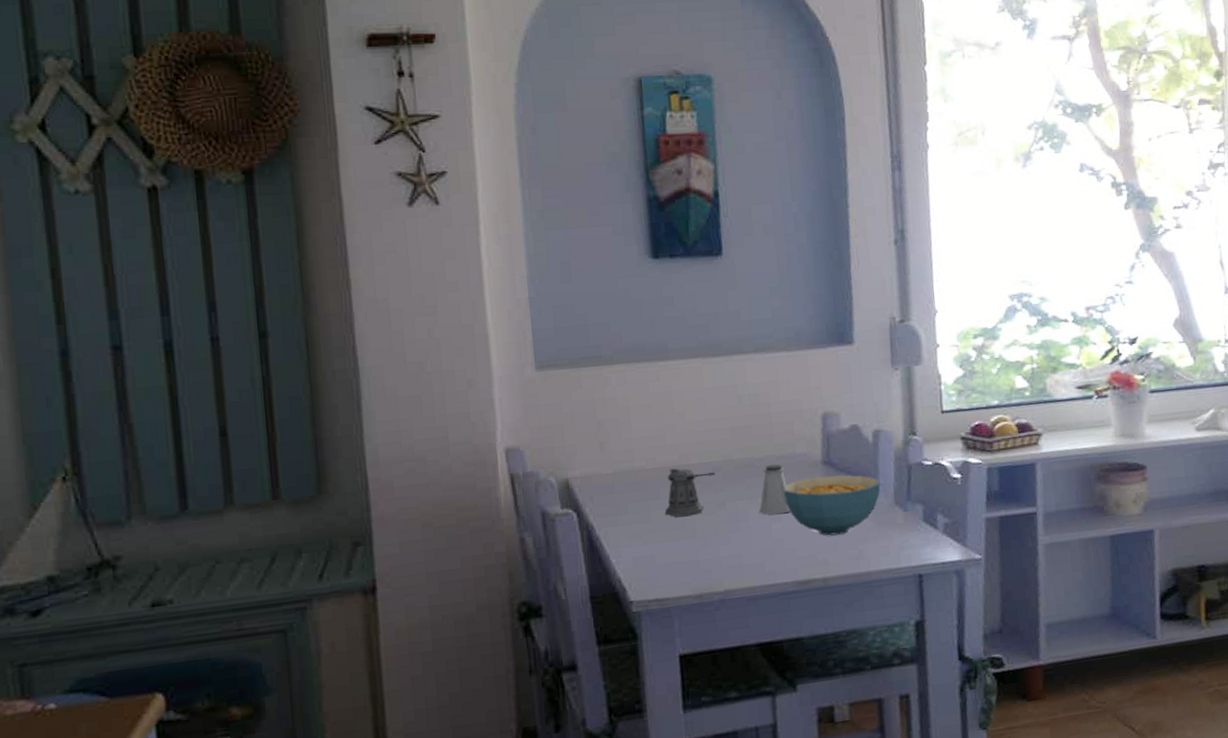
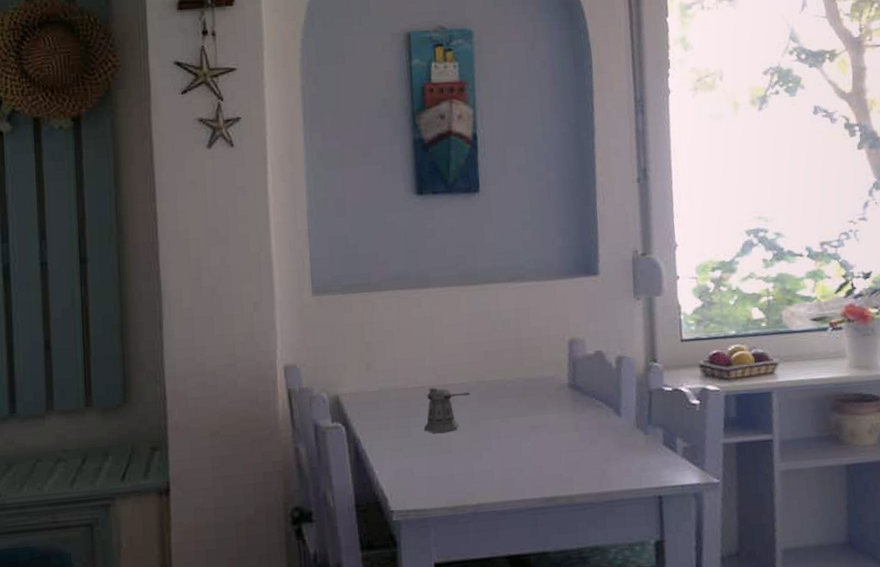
saltshaker: present [759,464,790,515] -> none [510,386,538,435]
cereal bowl: present [782,475,881,536] -> none [531,398,623,456]

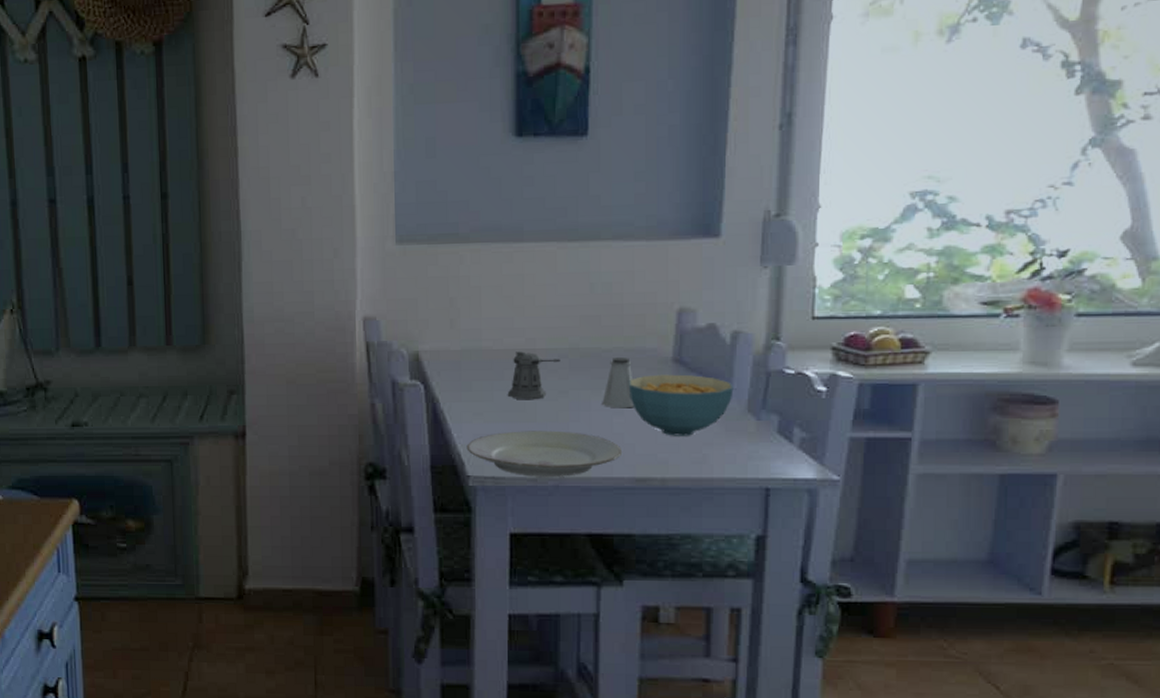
plate: none [388,459,531,506] -> present [466,430,622,477]
saltshaker: none [510,386,538,435] -> present [602,357,634,409]
cereal bowl: none [531,398,623,456] -> present [628,374,734,436]

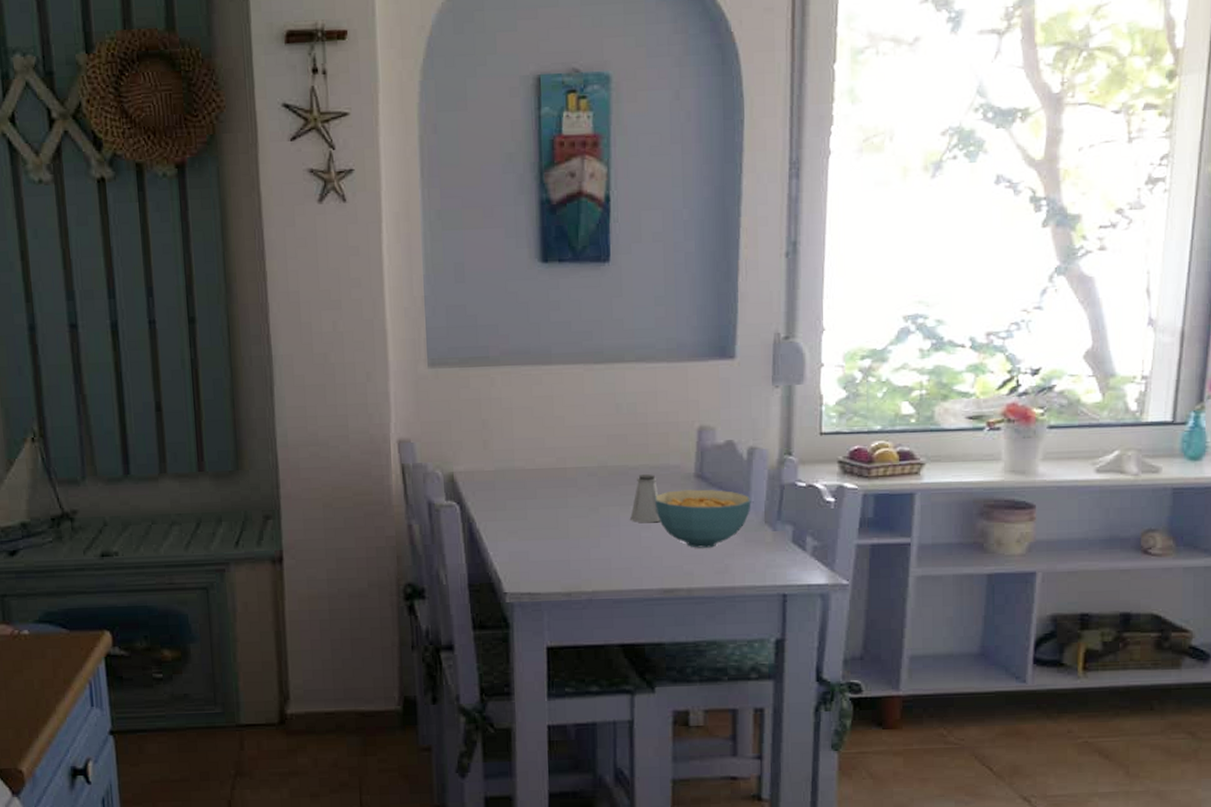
plate: present [466,430,622,477] -> none [503,546,650,591]
pepper shaker: present [507,351,561,400] -> none [540,470,590,518]

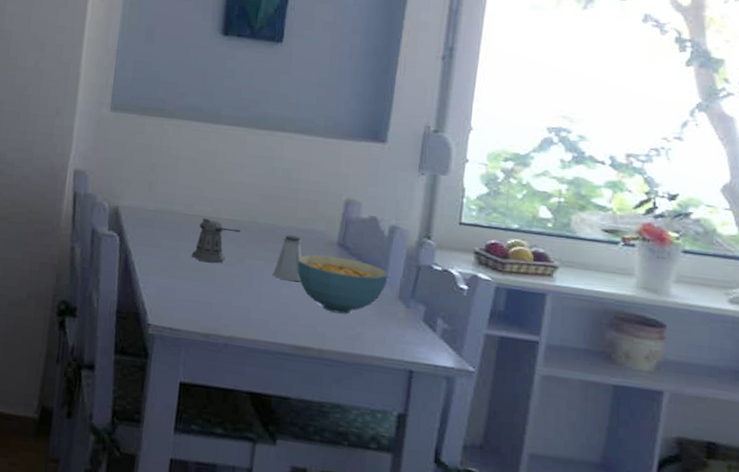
pepper shaker: none [540,470,590,518] -> present [191,218,241,264]

